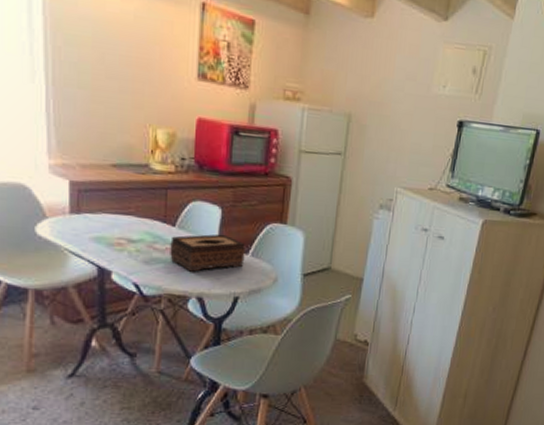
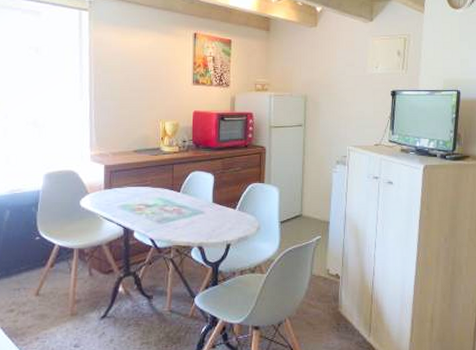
tissue box: present [170,234,246,272] -> none [176,195,233,226]

